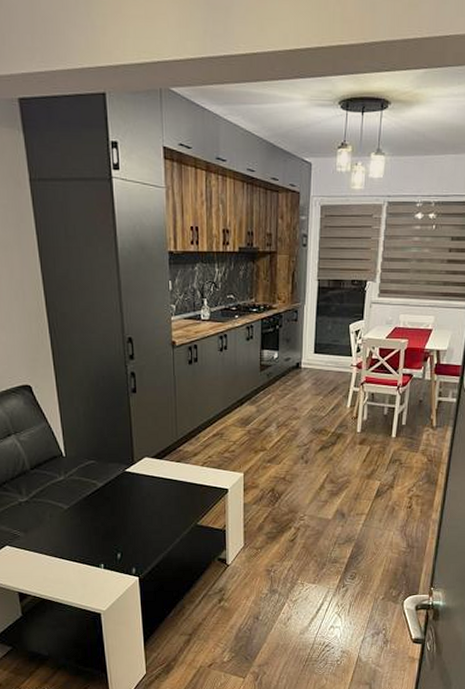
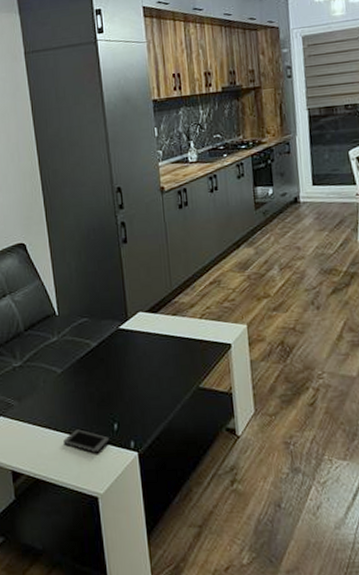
cell phone: none [69,558,113,578] -> present [63,429,110,454]

